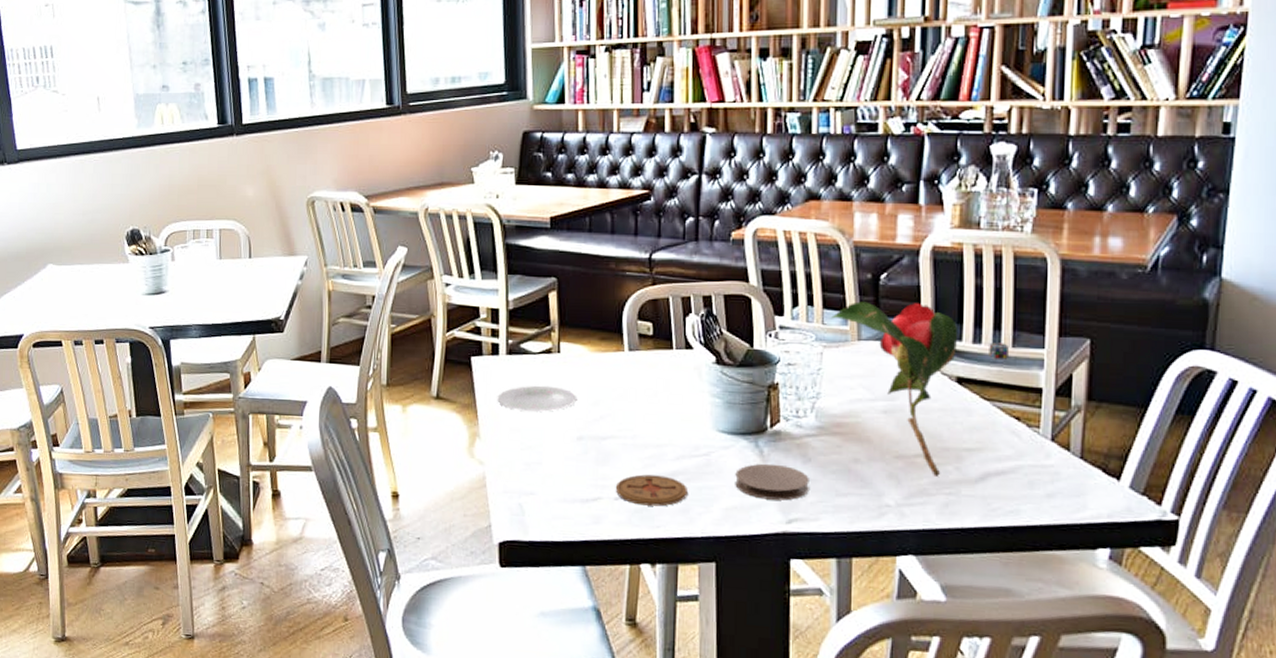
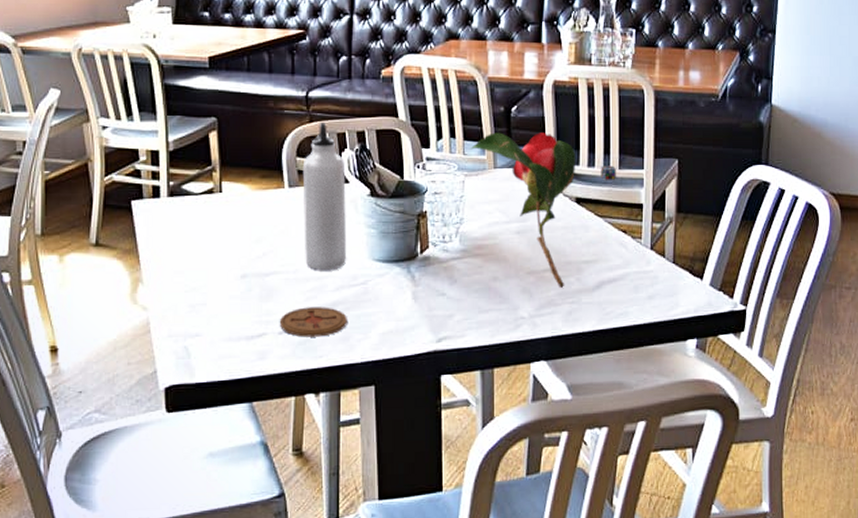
plate: present [497,385,578,412] -> none [159,226,240,252]
water bottle: none [643,284,690,438] -> present [302,121,346,270]
coaster: present [735,463,809,501] -> none [390,287,456,321]

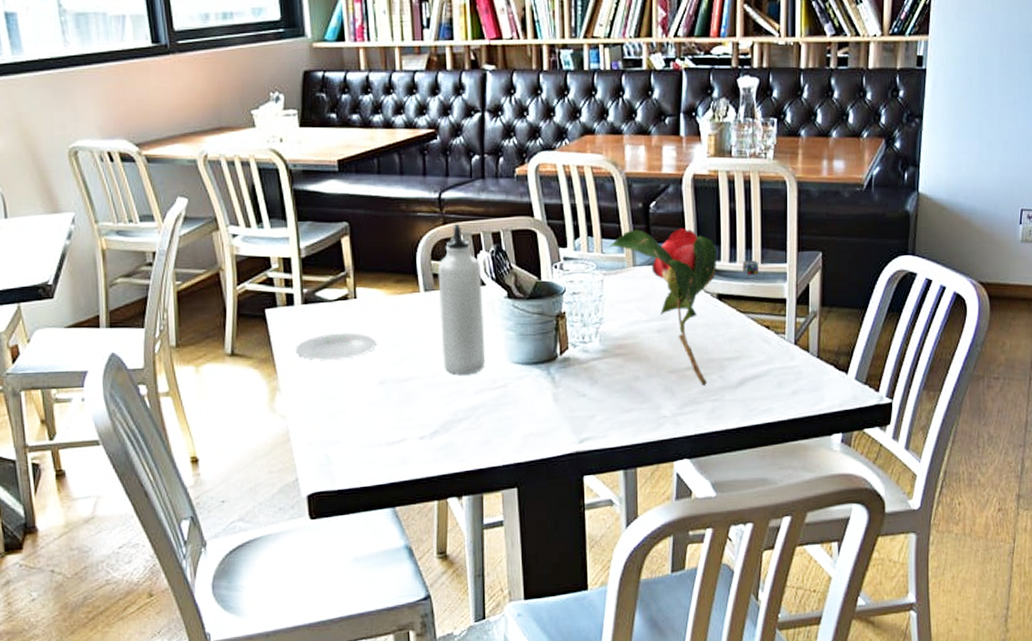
plate: none [159,226,240,252] -> present [295,332,377,360]
coaster: present [280,307,347,337] -> none [420,411,488,442]

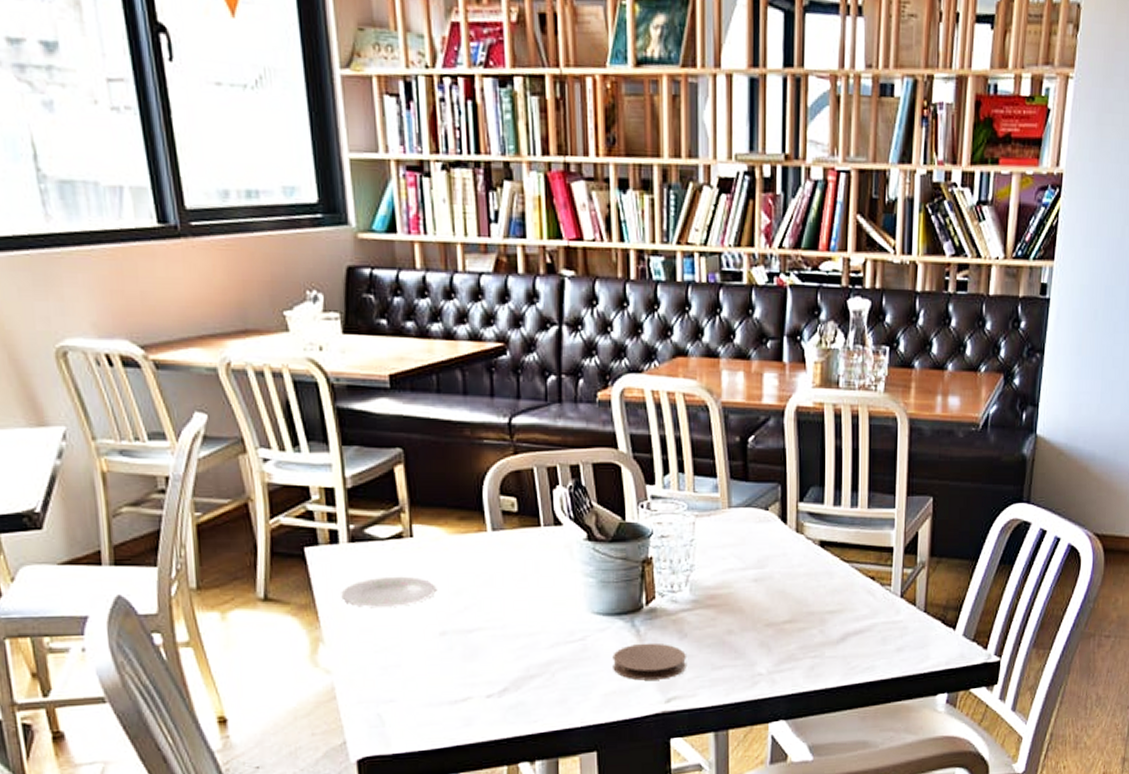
water bottle: present [437,223,485,374] -> none [507,453,561,625]
coaster: none [531,388,597,423] -> present [613,642,686,680]
flower: present [609,228,760,386] -> none [702,466,866,641]

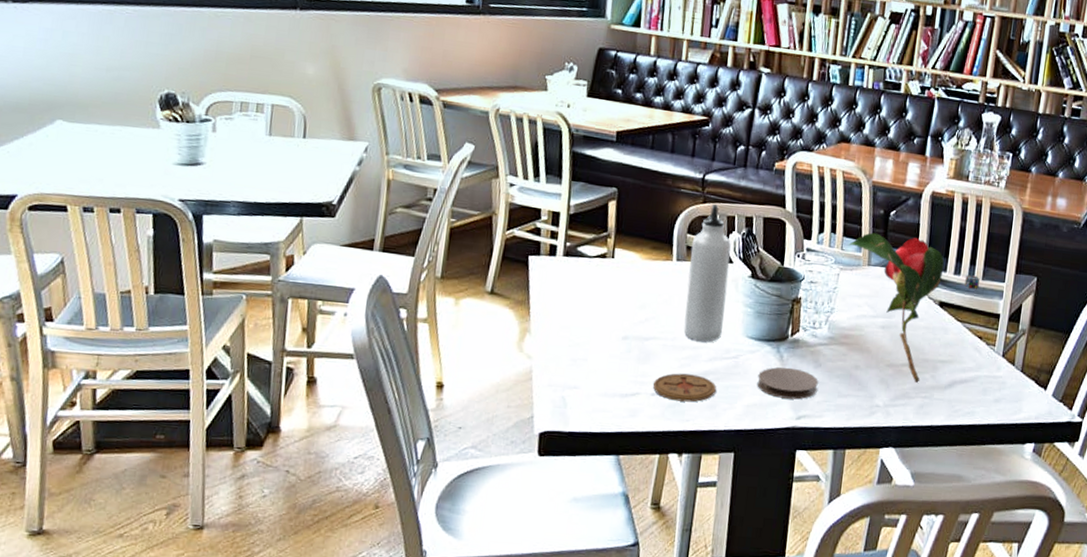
plate: present [341,576,437,607] -> none [550,286,626,312]
coaster: none [487,666,564,701] -> present [653,373,716,402]
water bottle: none [507,453,561,625] -> present [683,203,731,342]
flower: none [702,466,866,641] -> present [849,232,981,383]

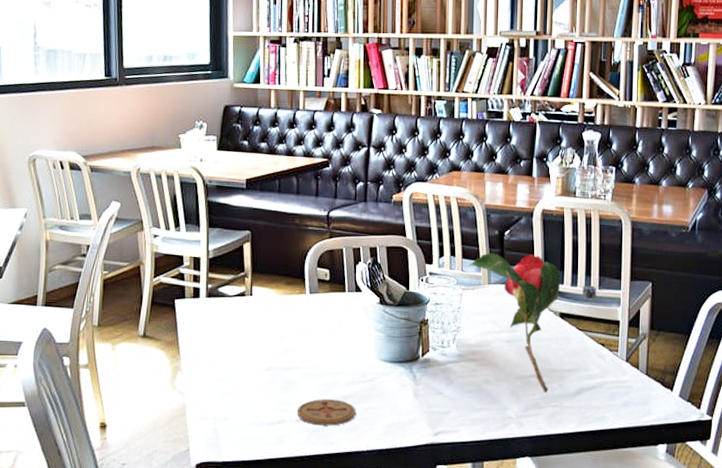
water bottle: present [683,203,731,342] -> none [321,238,359,367]
coaster: present [757,367,818,400] -> none [394,386,452,417]

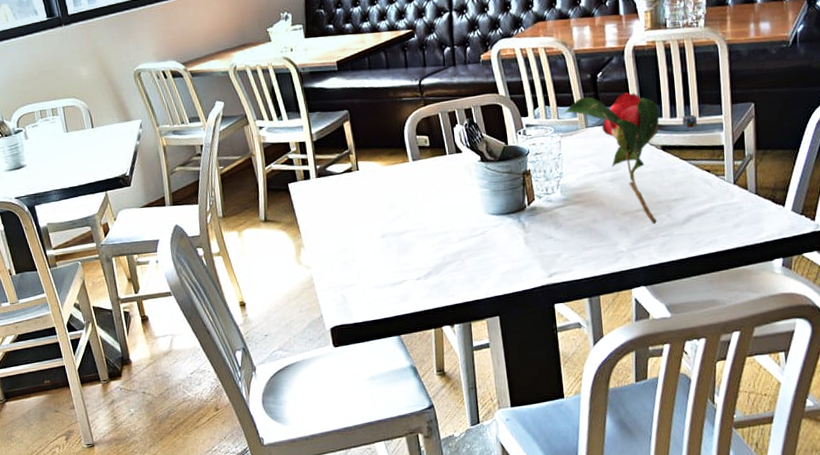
coaster: present [297,399,356,426] -> none [416,255,472,281]

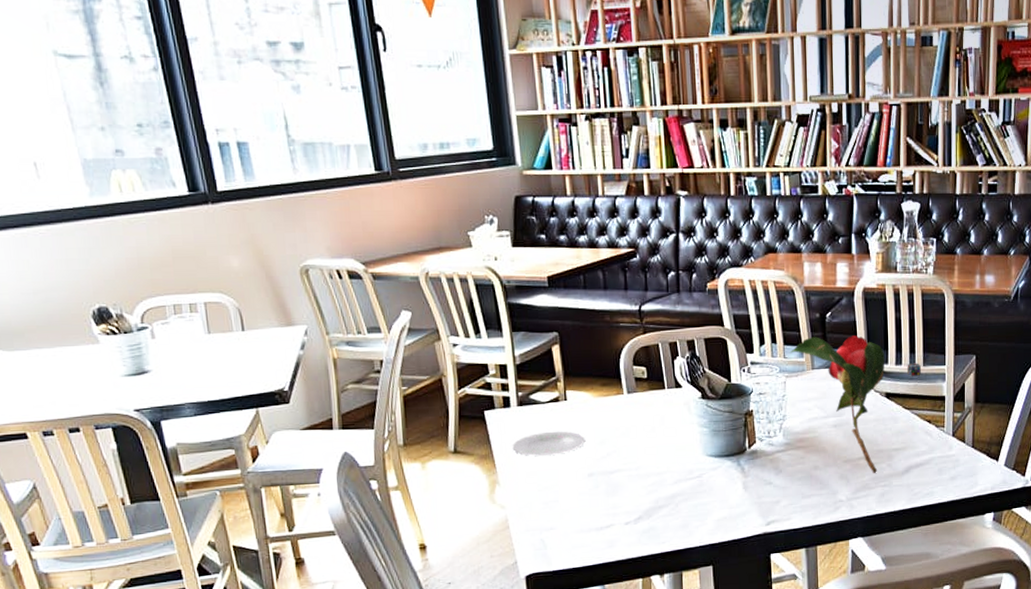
plate: none [313,198,377,221] -> present [512,431,586,456]

